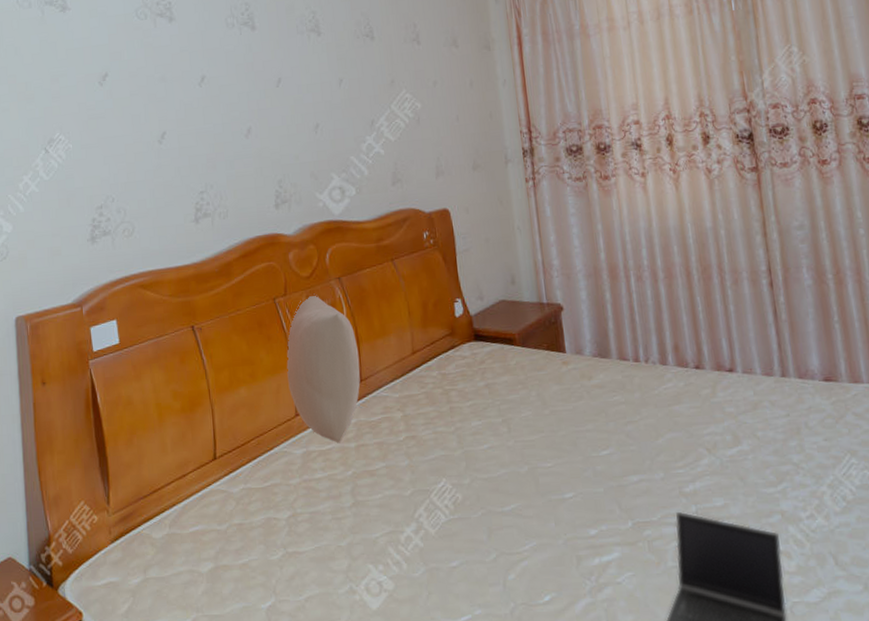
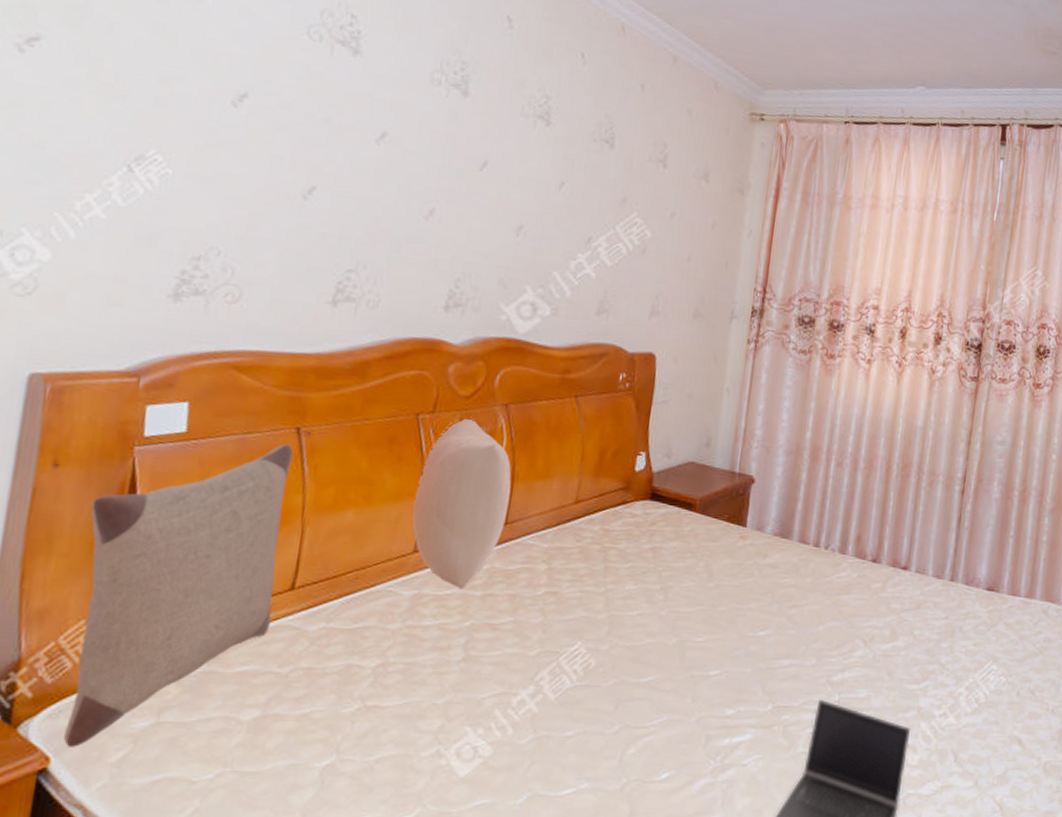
pillow: none [71,341,205,603] -> present [64,444,293,747]

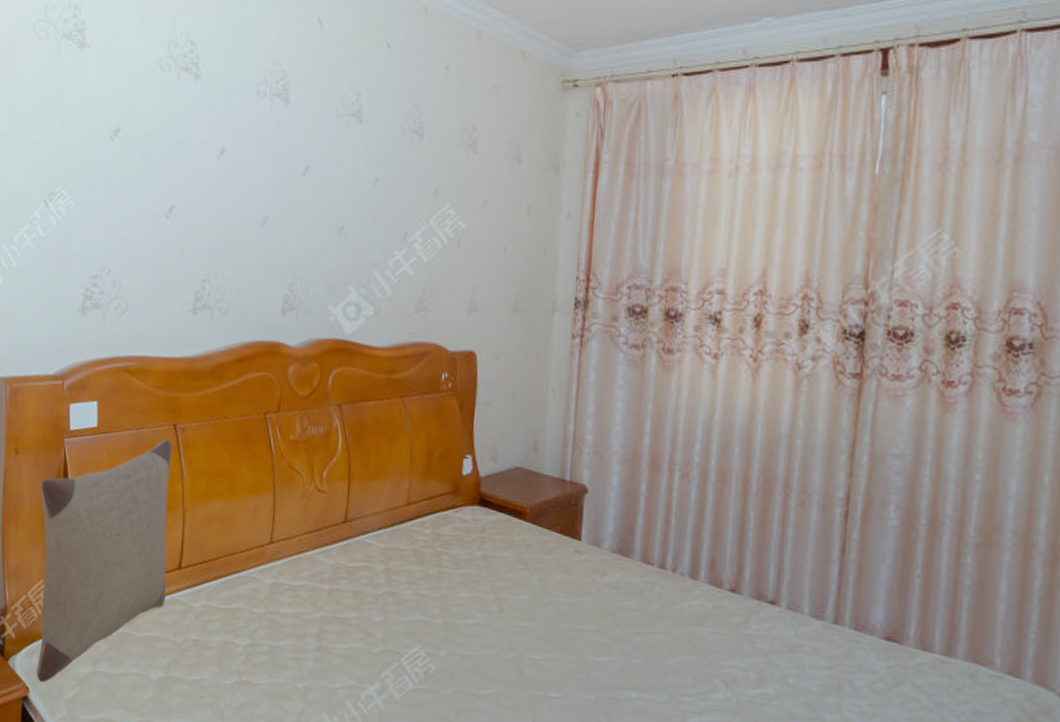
pillow: present [411,417,512,590] -> none [267,416,348,582]

